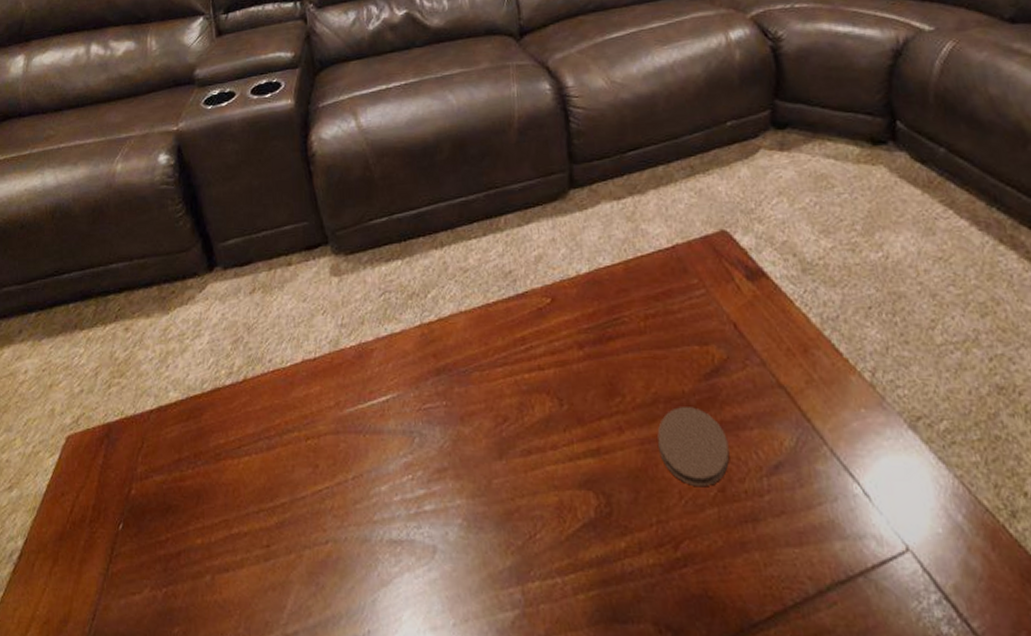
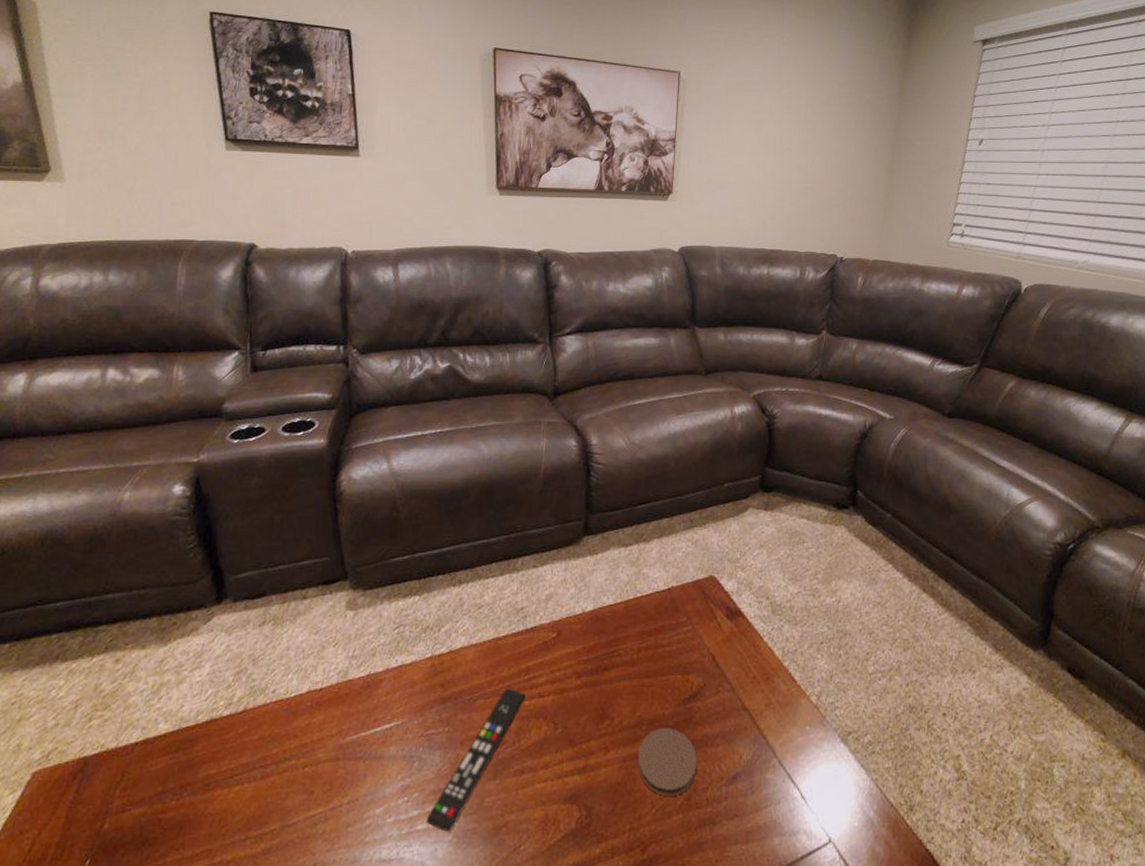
remote control: none [433,359,525,516] -> present [425,687,526,833]

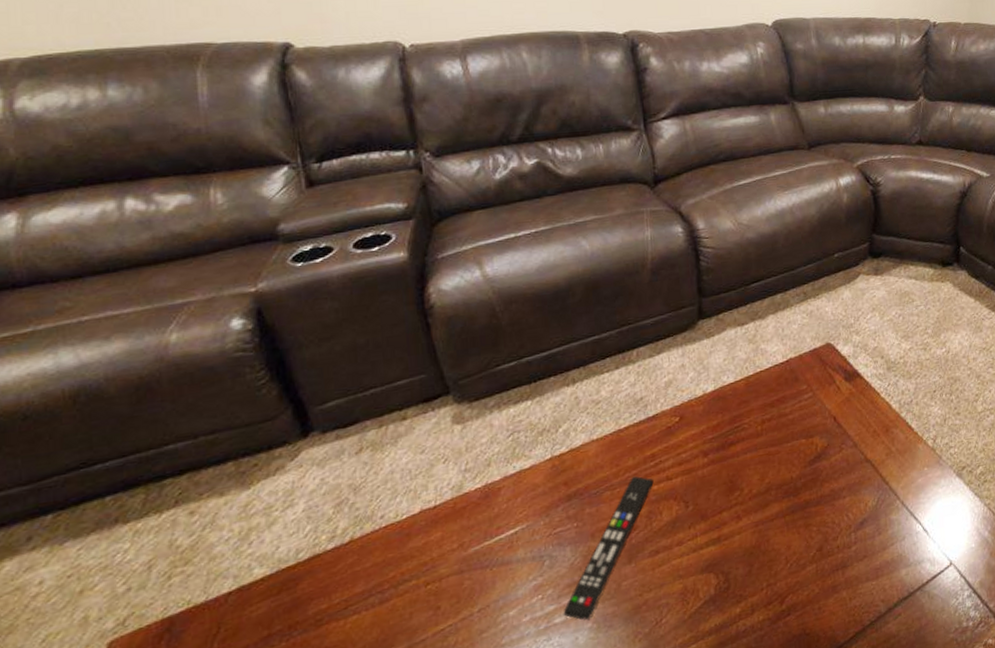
coaster: present [638,728,697,797] -> none [769,488,827,551]

